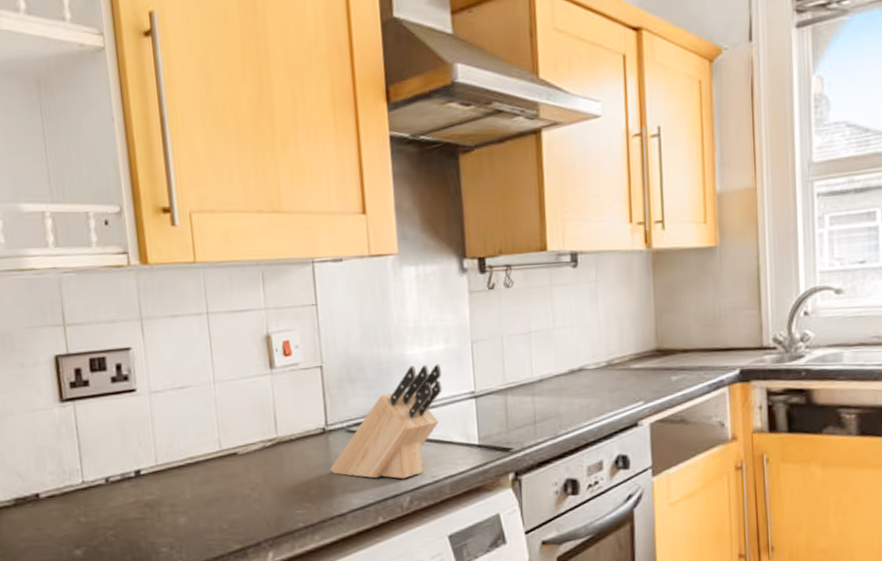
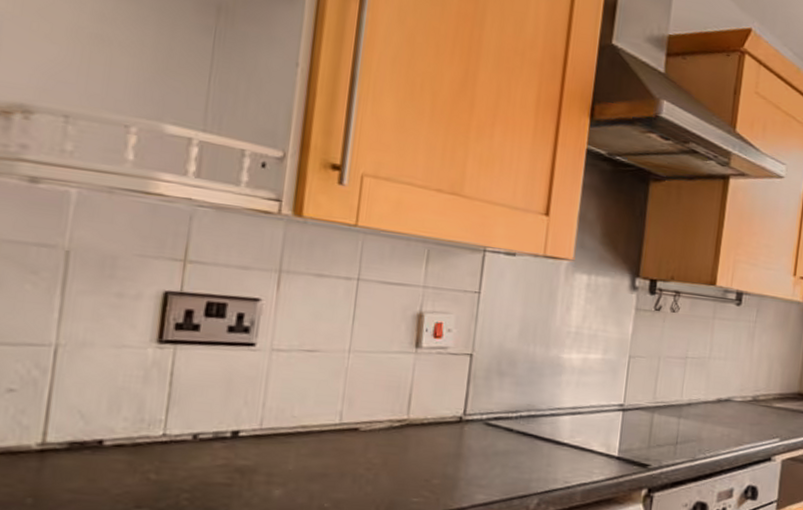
knife block: present [330,364,442,479] -> none [459,369,595,481]

